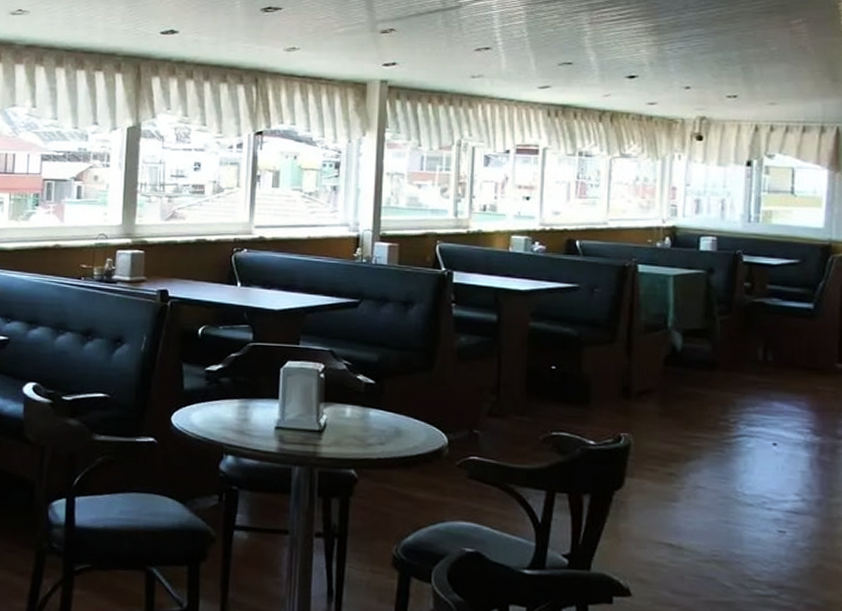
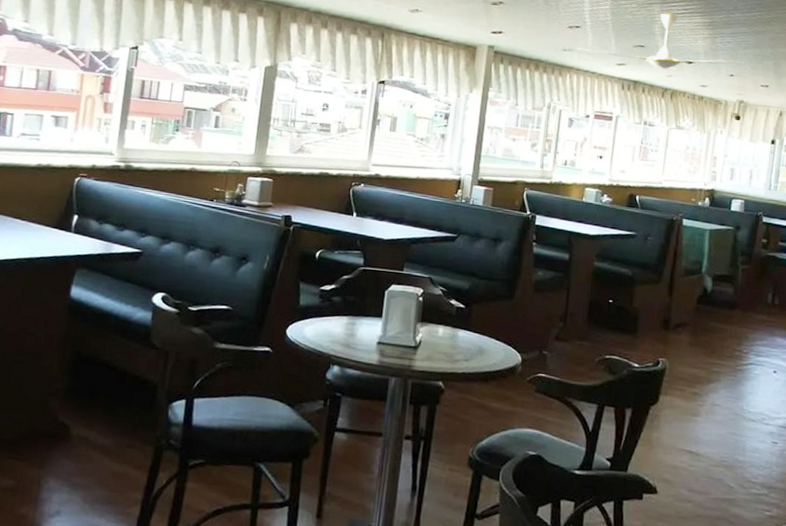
ceiling fan: none [488,21,705,90] -> present [577,13,746,72]

